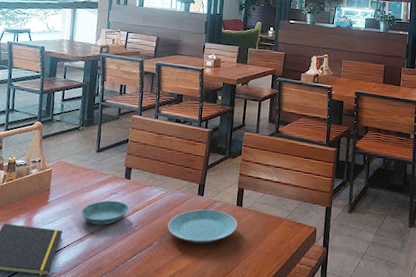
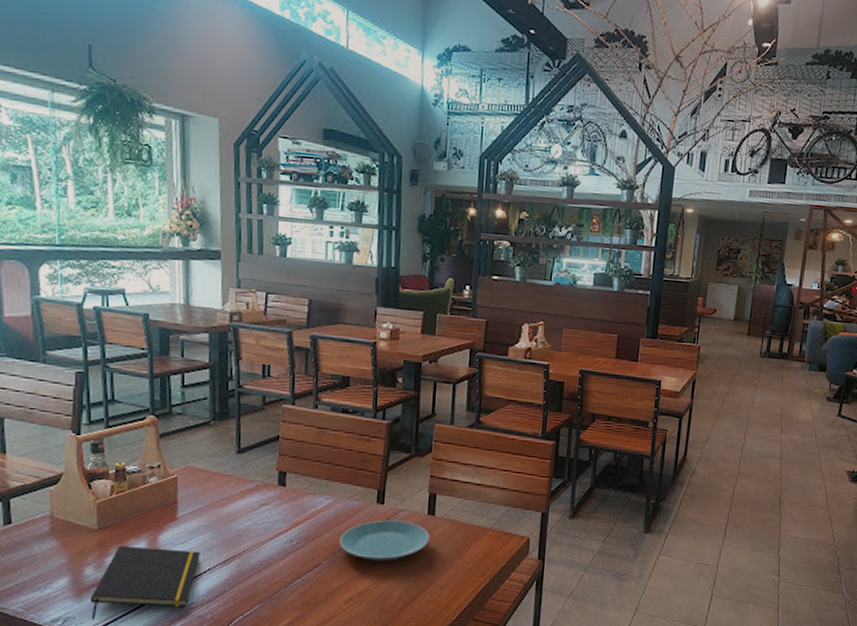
saucer: present [81,200,130,225] -> none [222,513,287,544]

